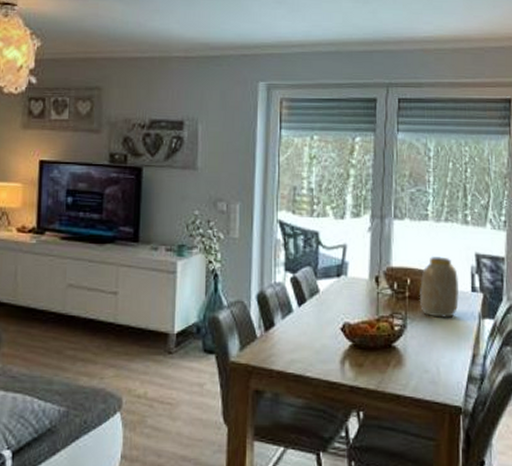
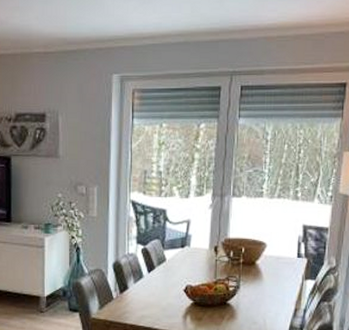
vase: present [419,255,459,318] -> none [251,227,286,280]

